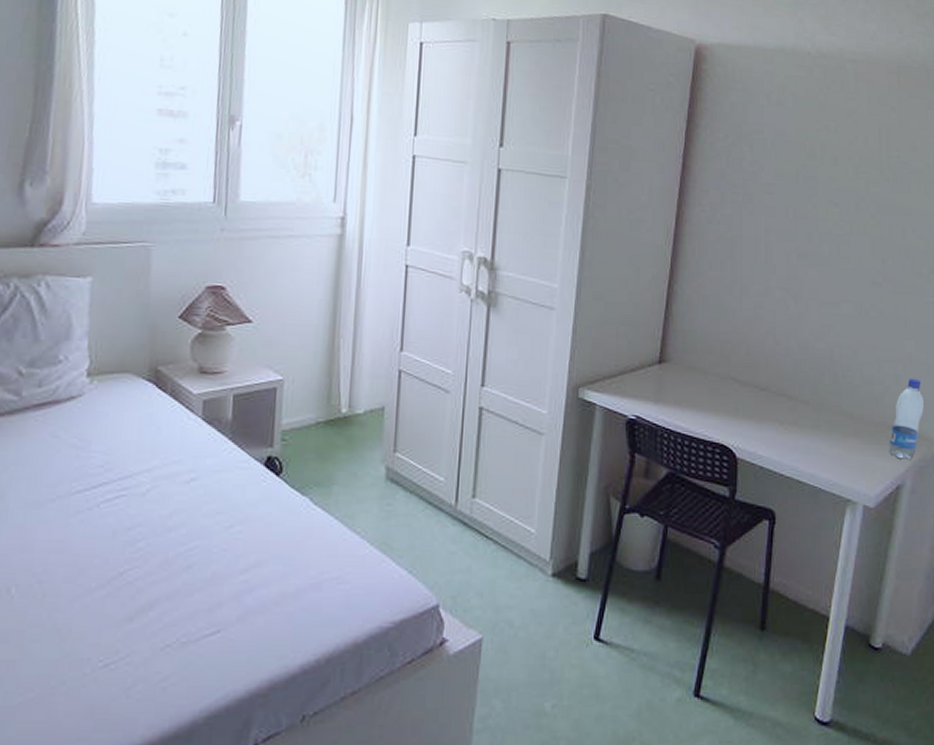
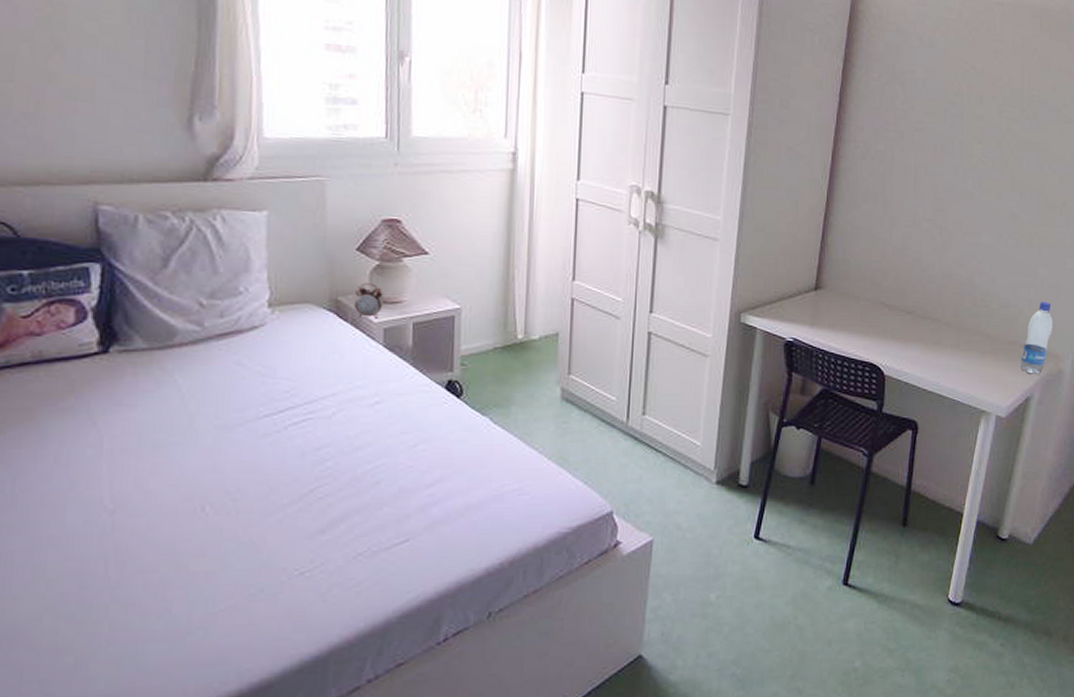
alarm clock: none [173,352,204,390] -> present [353,283,383,319]

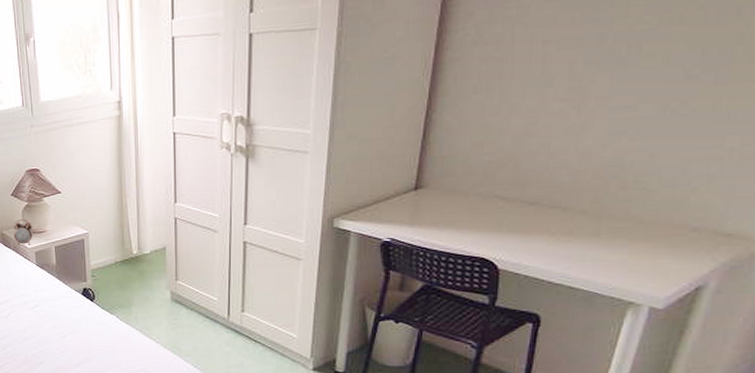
bottle: present [1020,301,1054,374] -> none [689,175,747,260]

